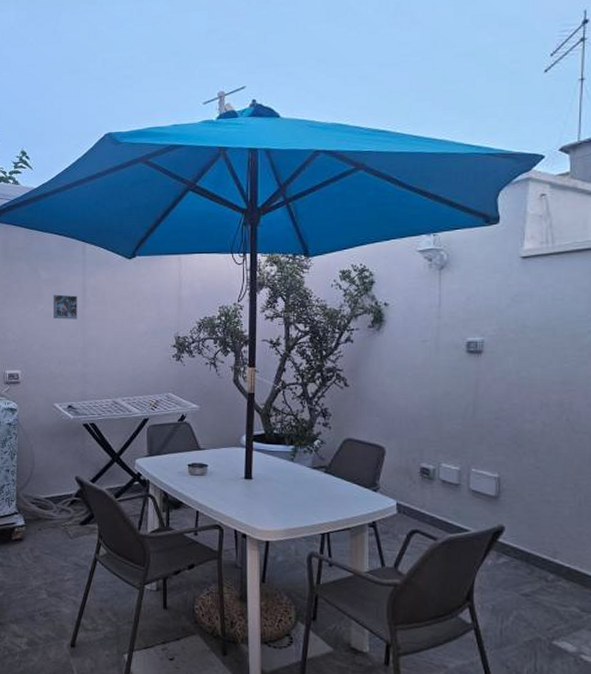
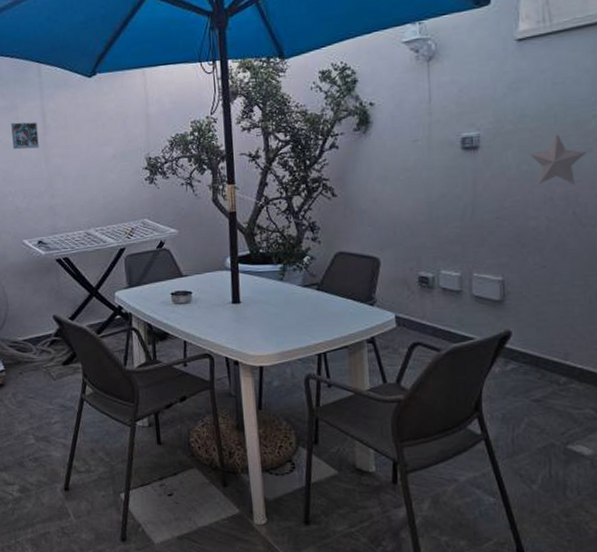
decorative star: none [528,346,581,393] -> present [529,134,587,185]

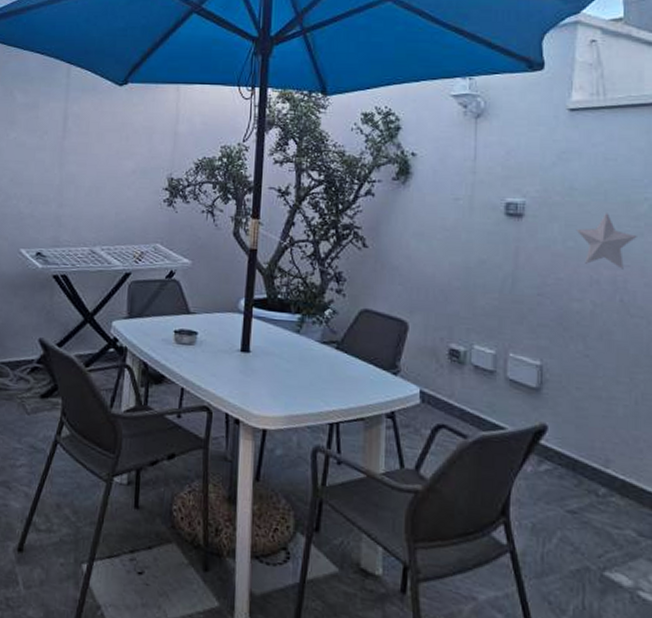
decorative tile: present [11,121,39,150] -> none [27,121,57,152]

